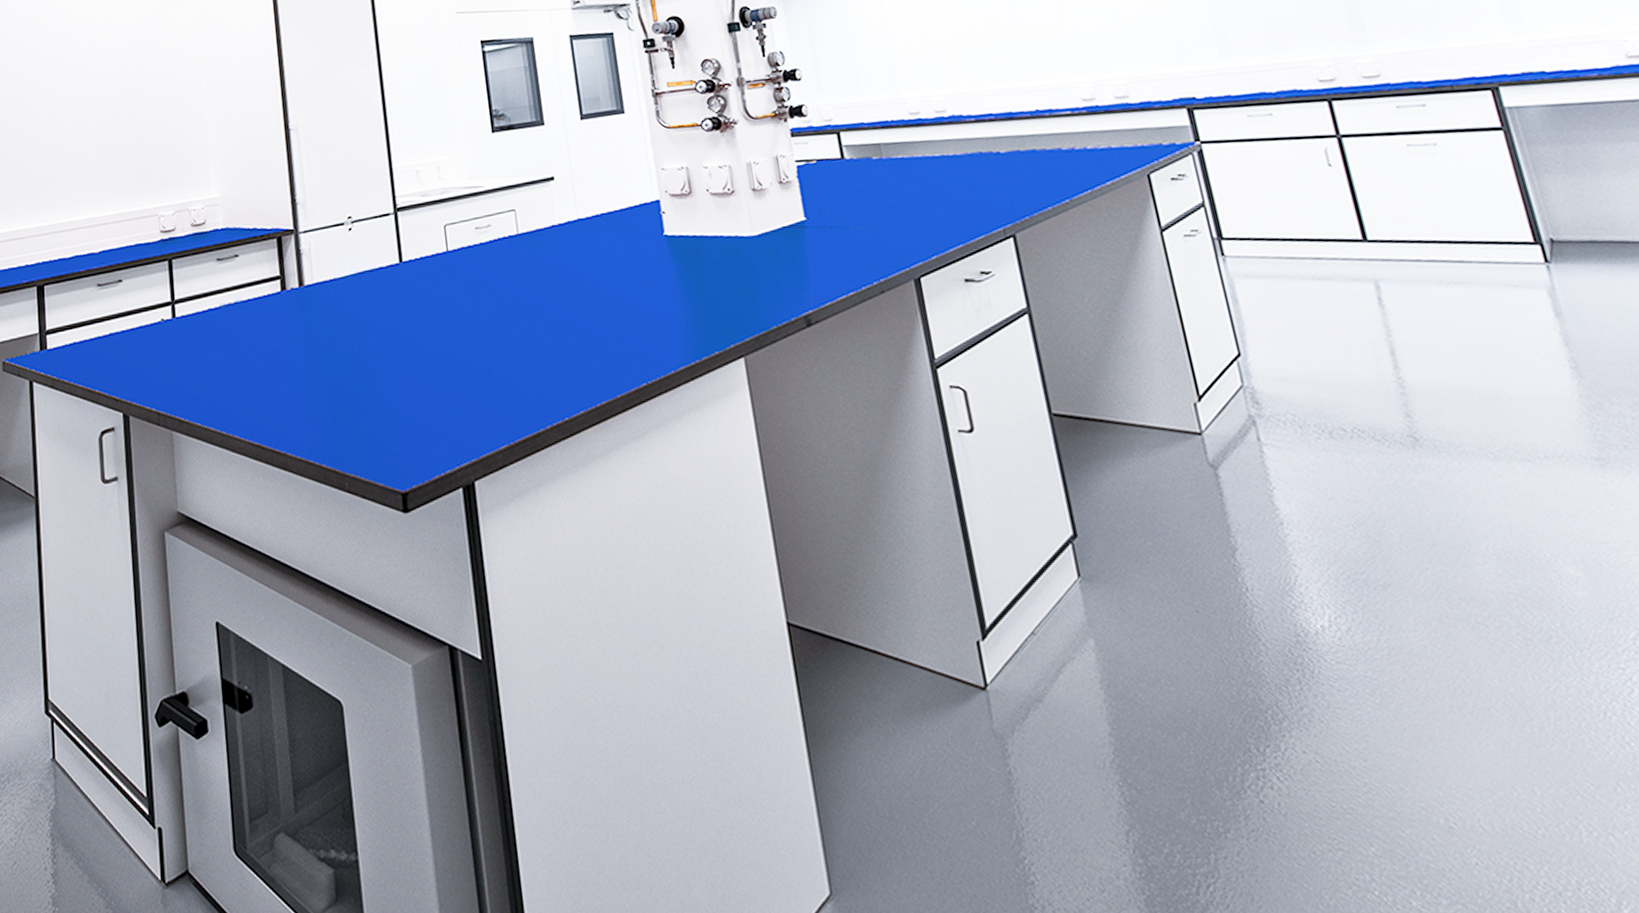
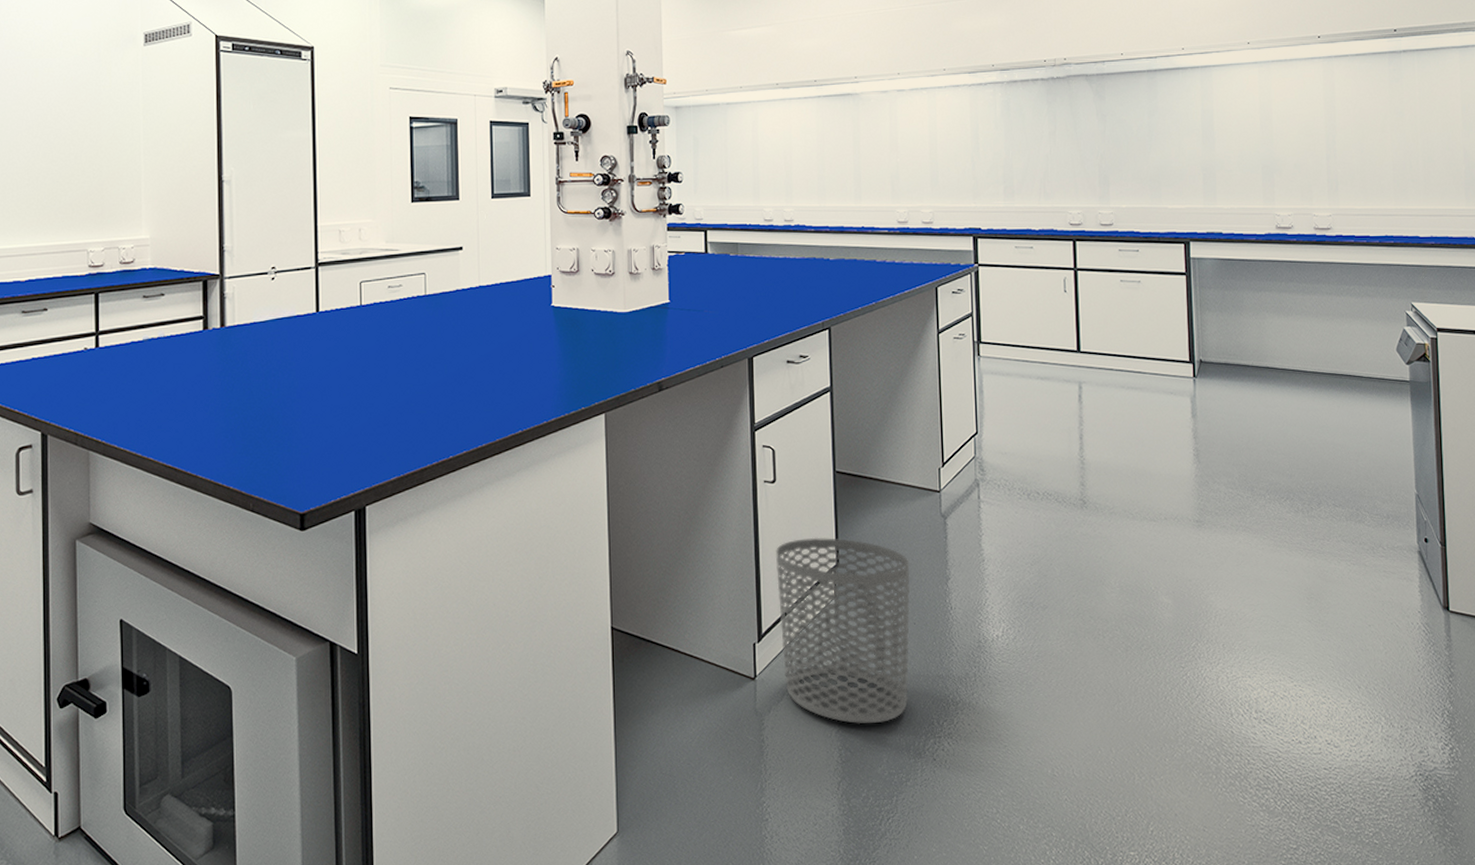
waste bin: none [988,499,1207,751] -> present [776,537,910,725]

